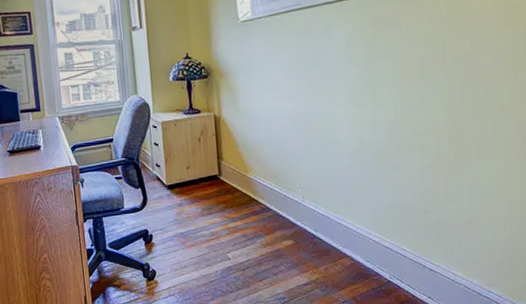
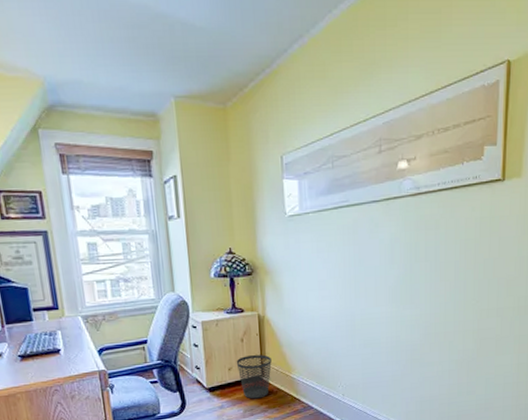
wastebasket: none [194,154,228,198] -> present [236,354,272,399]

